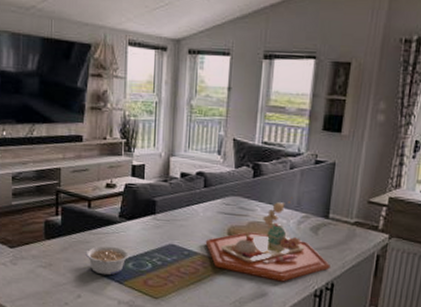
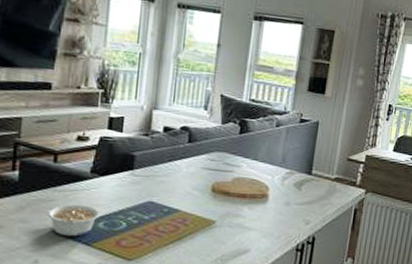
food tray: present [205,196,332,282] -> none [187,153,313,238]

